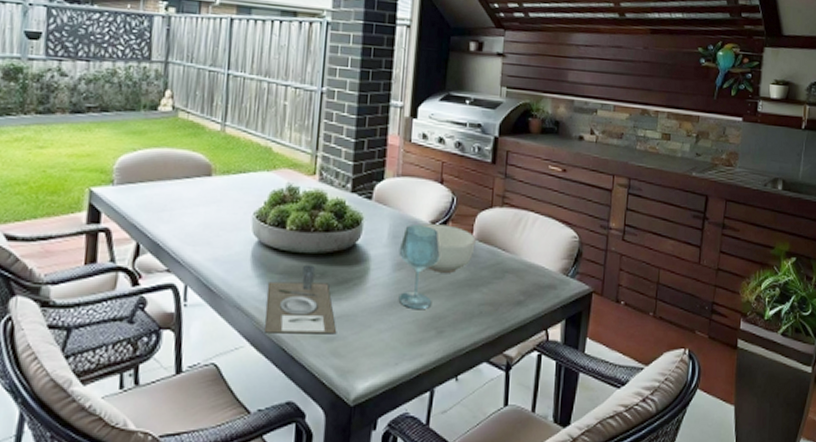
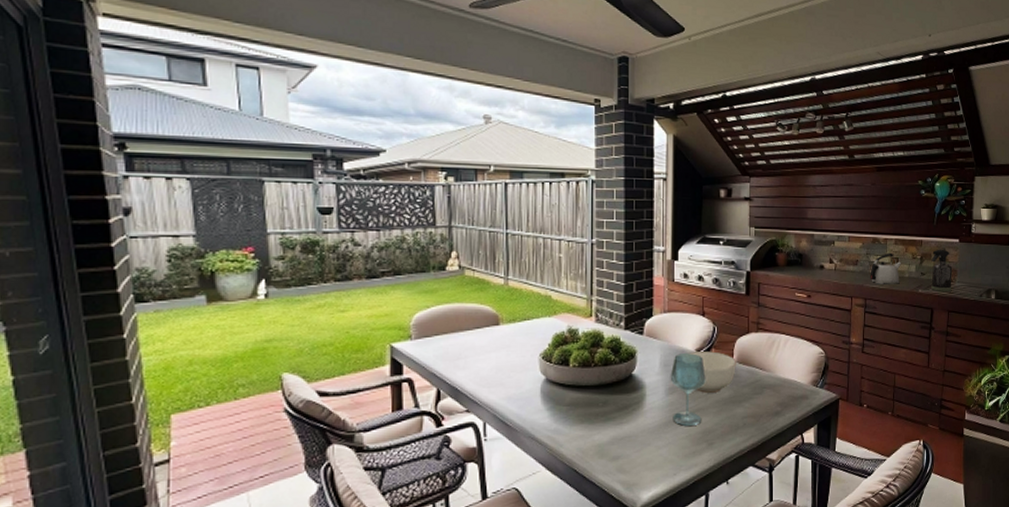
place setting: present [265,264,336,334] -> none [558,395,620,458]
kettle: none [636,127,674,165] -> present [870,252,902,284]
spray bottle: none [707,127,733,177] -> present [931,249,952,291]

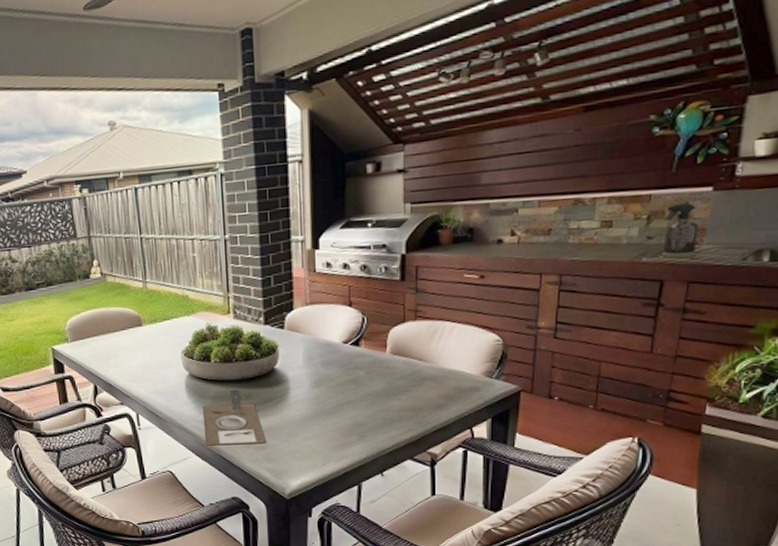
place setting: none [558,395,620,458] -> present [203,389,266,446]
wine glass: present [670,353,706,426] -> none [315,346,355,418]
bowl: present [687,351,737,393] -> none [333,343,392,386]
kettle: present [870,252,902,284] -> none [568,214,618,256]

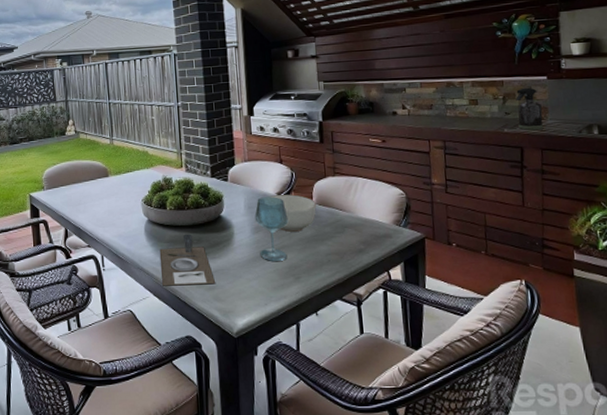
wine glass: none [315,346,355,418] -> present [254,197,288,261]
bowl: none [333,343,392,386] -> present [269,194,317,232]

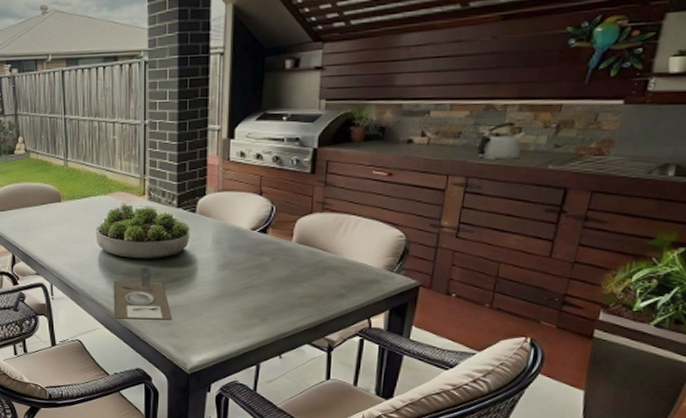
wine glass: present [254,197,288,261] -> none [222,232,262,301]
bowl: present [269,194,317,232] -> none [242,231,297,271]
kettle: none [447,95,482,126] -> present [476,121,527,160]
spray bottle: present [515,87,544,130] -> none [568,114,607,168]

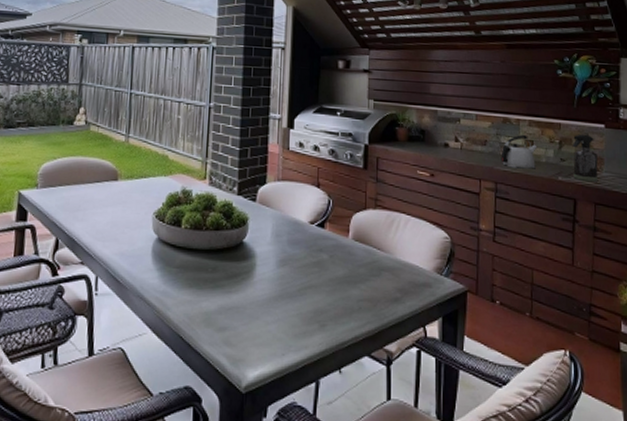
place setting: present [114,267,171,320] -> none [164,259,227,325]
spray bottle: none [568,114,607,168] -> present [572,134,599,181]

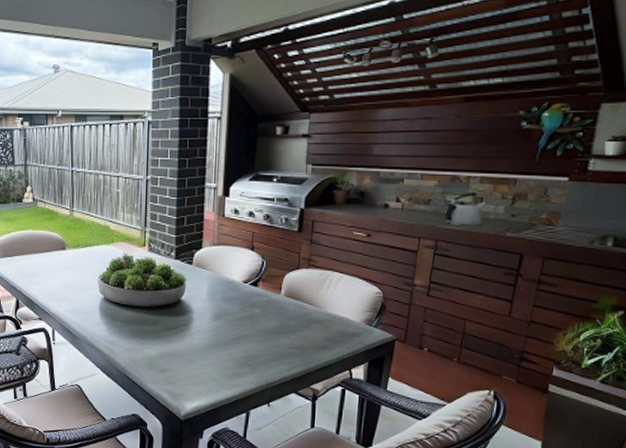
spray bottle: present [572,134,599,181] -> none [523,188,555,236]

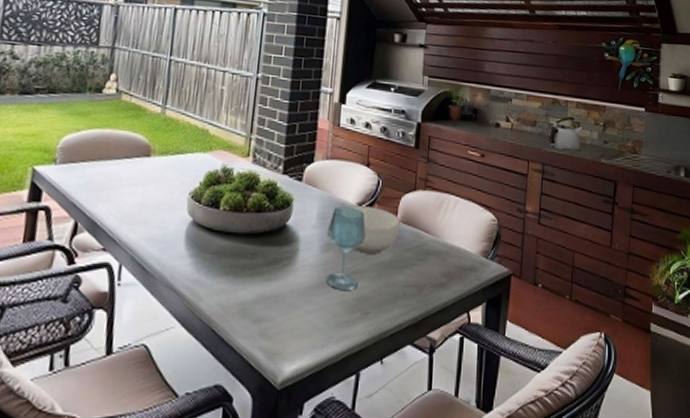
wine glass: none [216,284,253,350] -> present [326,206,367,290]
bowl: none [235,283,285,322] -> present [348,205,401,254]

